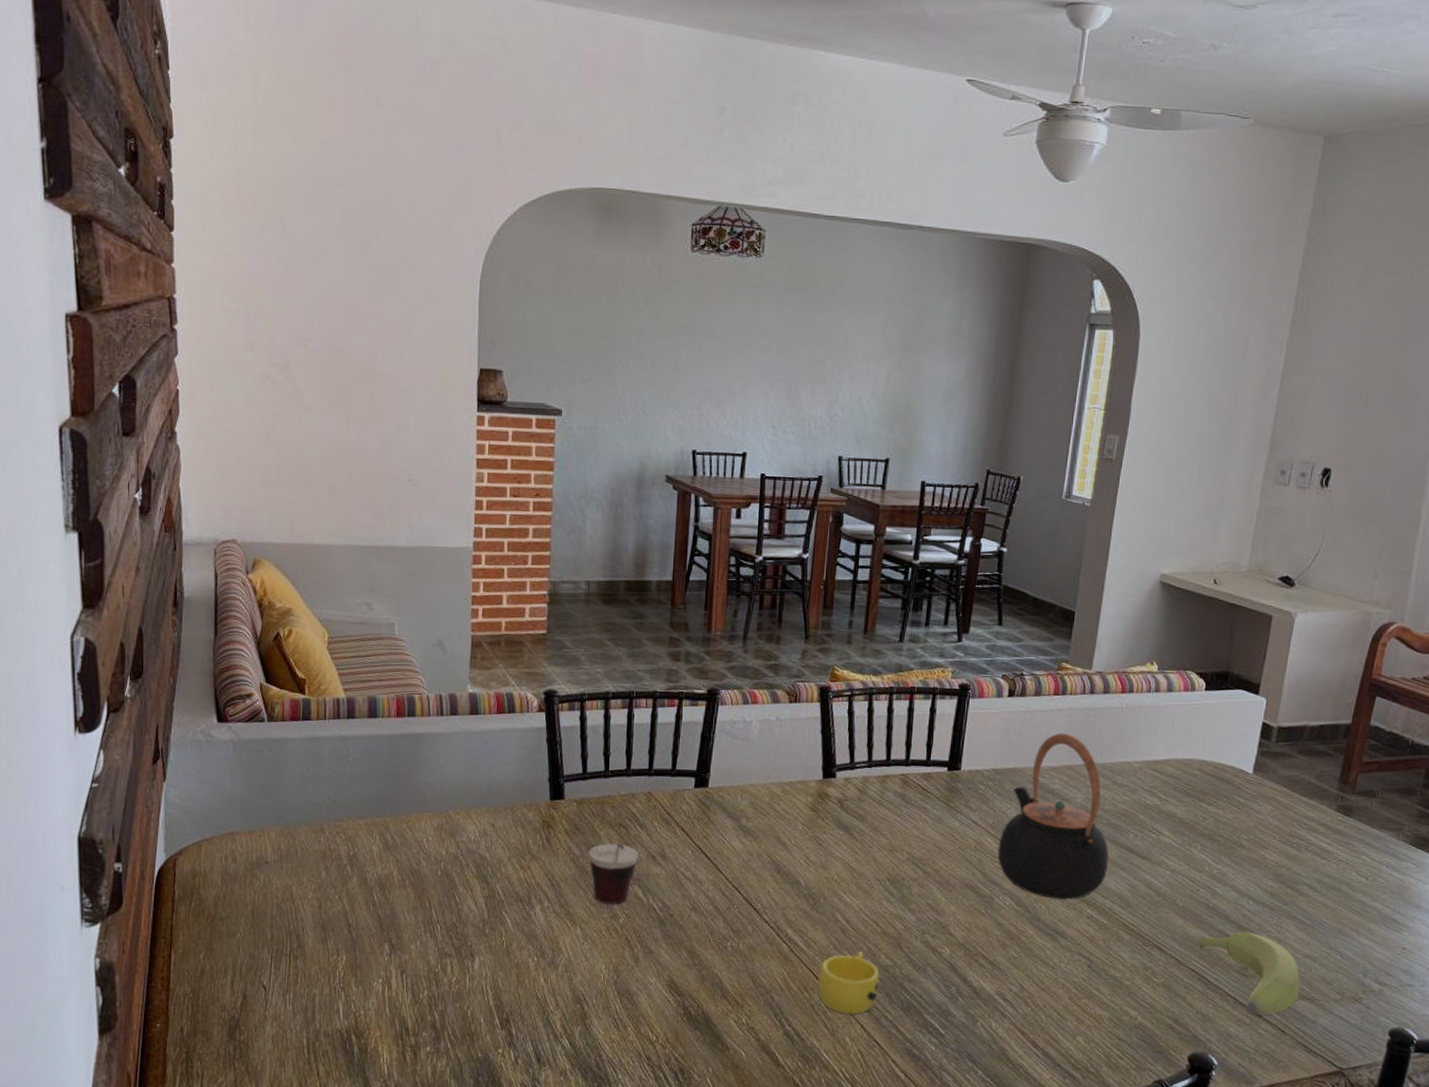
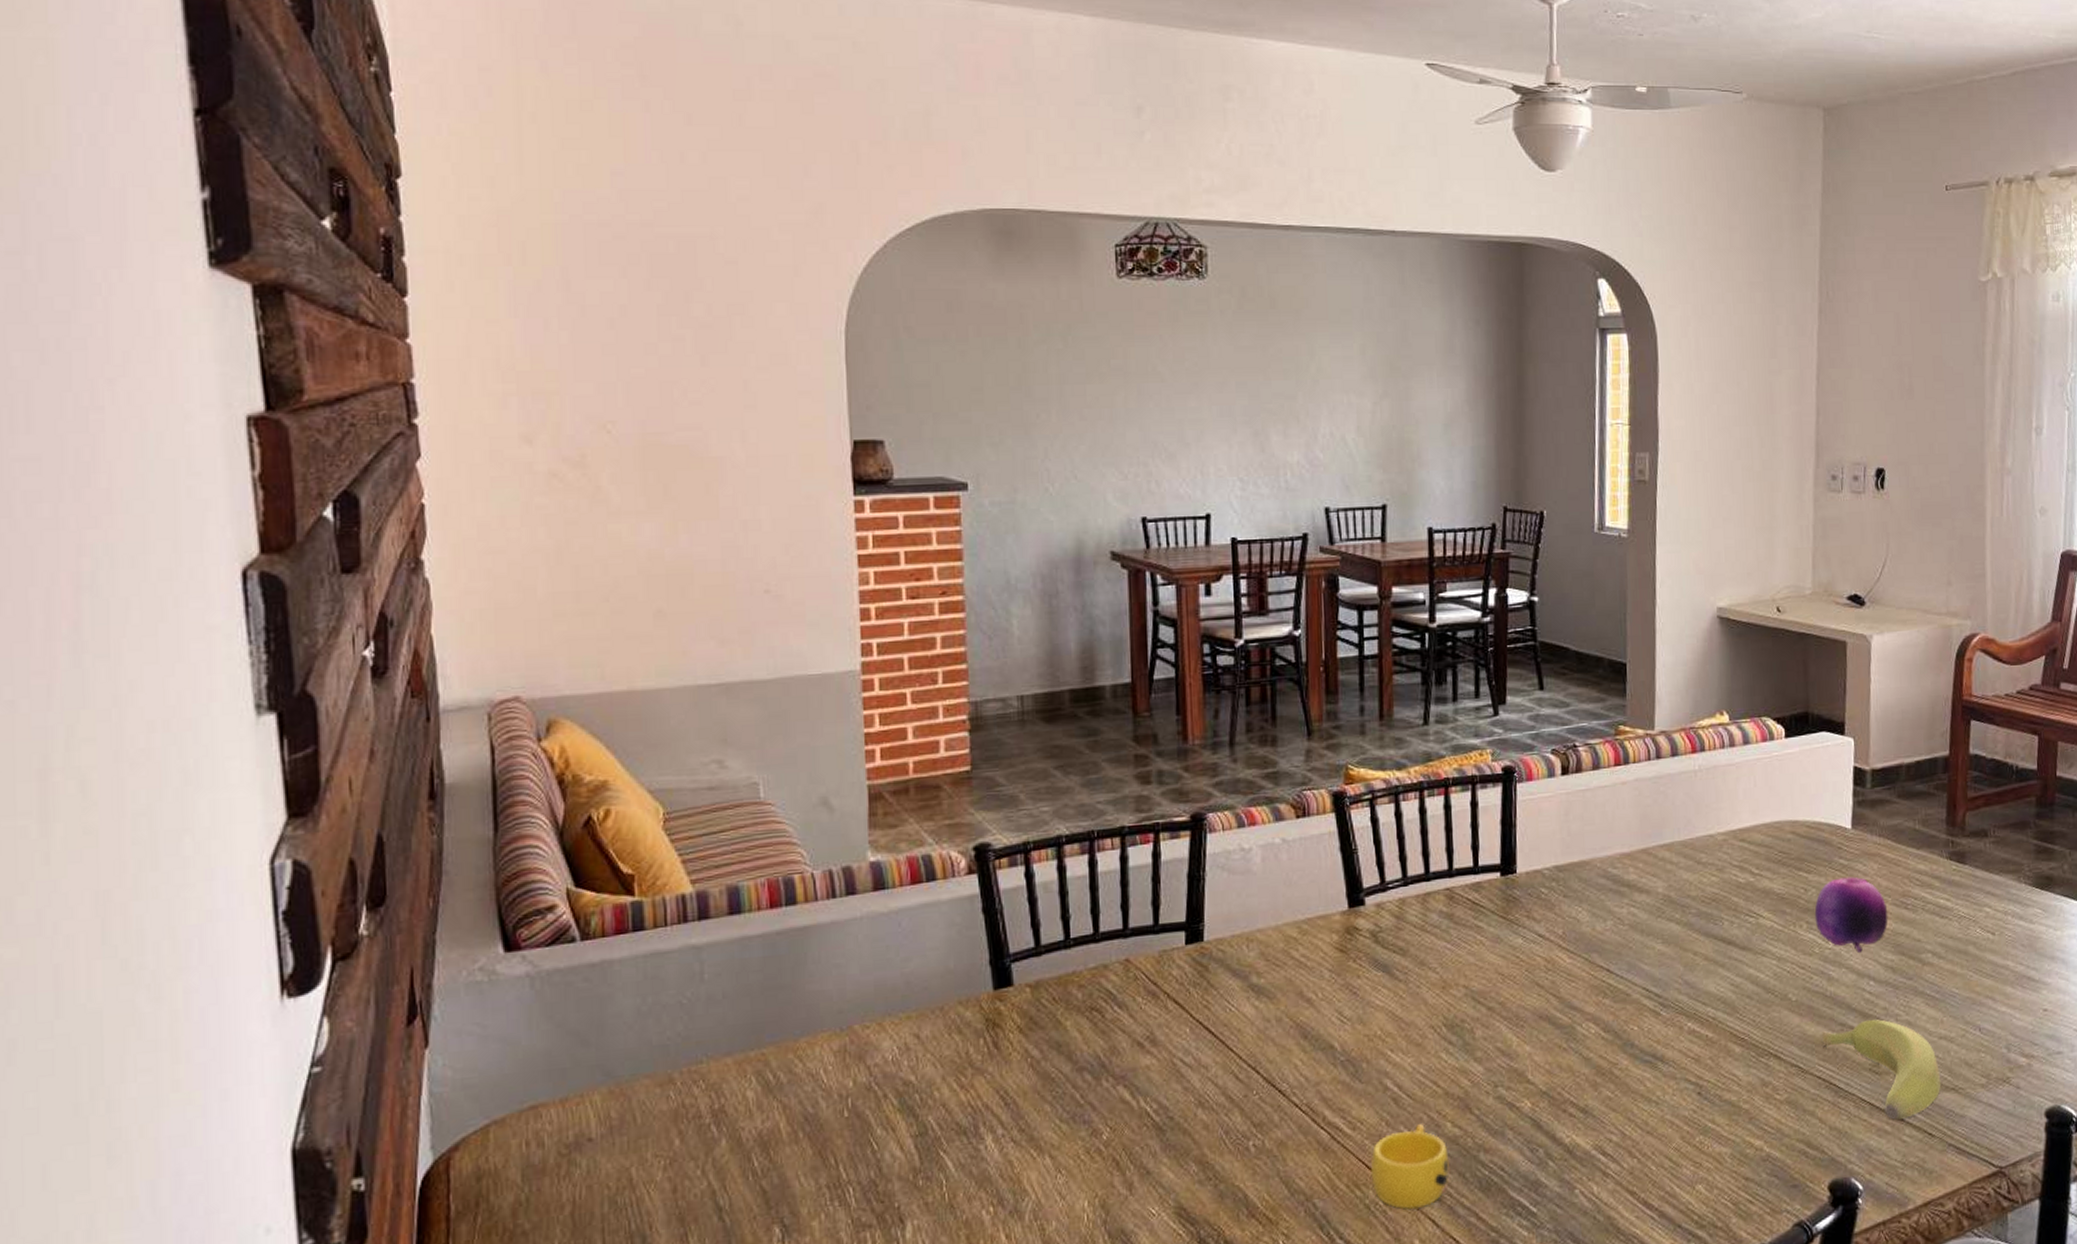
cup: present [588,843,638,905] -> none [1052,1033,1120,1119]
teapot: present [997,732,1109,900] -> none [1572,810,1705,1016]
fruit: none [1208,812,1275,876] -> present [1814,877,1888,952]

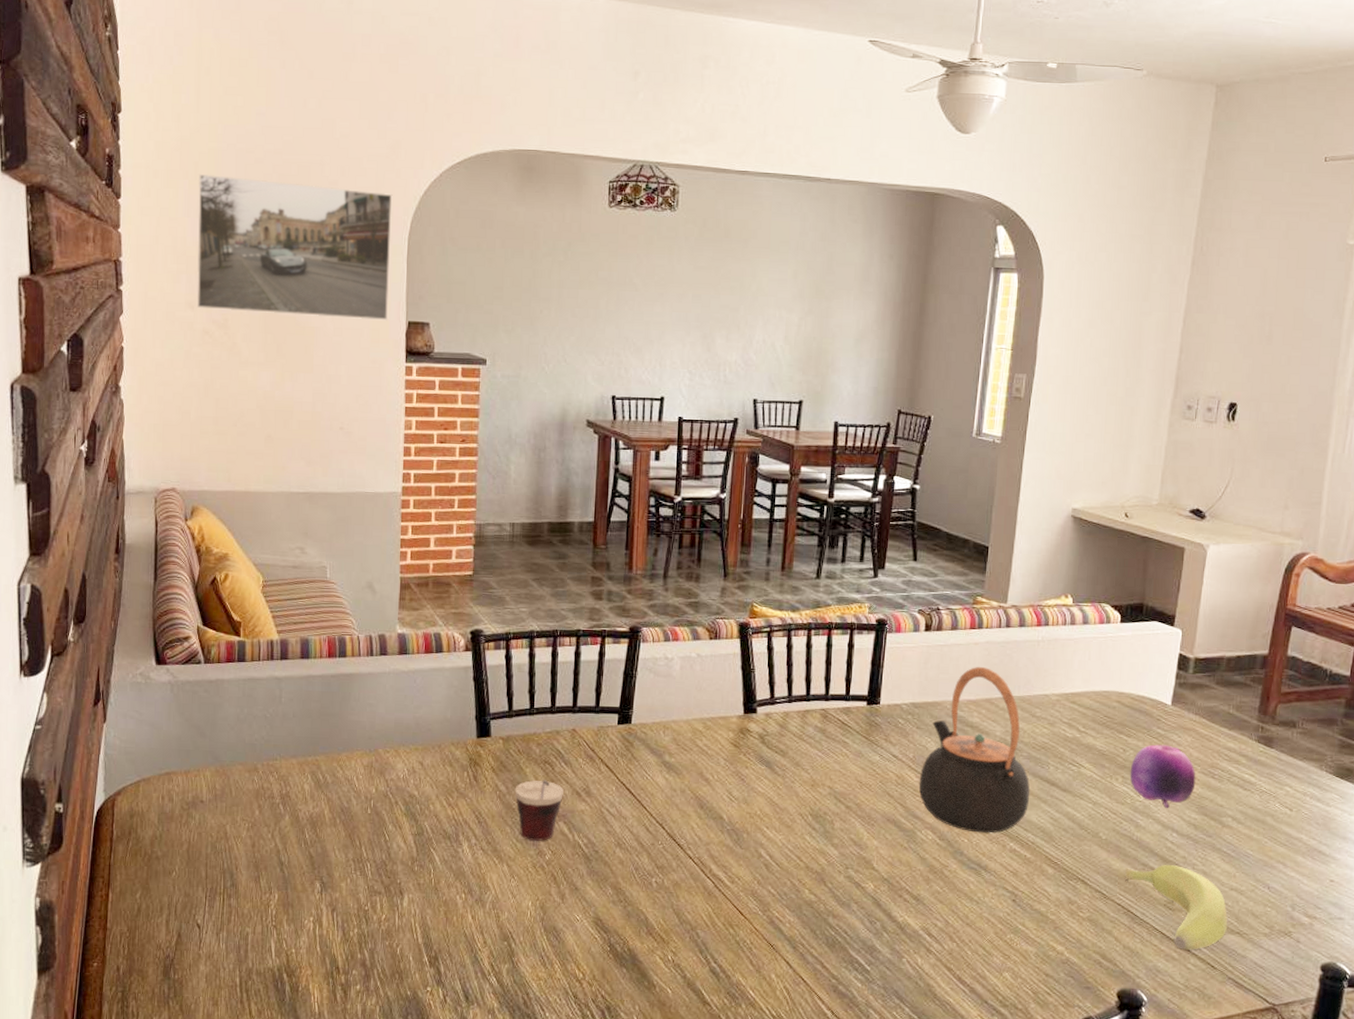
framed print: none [527,258,824,444] -> present [196,174,393,321]
cup: none [1052,1033,1120,1119] -> present [515,780,564,842]
cup: present [1370,1124,1449,1210] -> none [742,887,804,951]
teapot: none [1572,810,1705,1016] -> present [918,666,1031,833]

